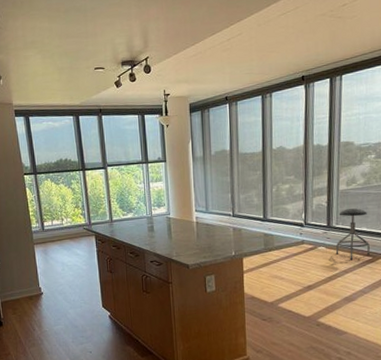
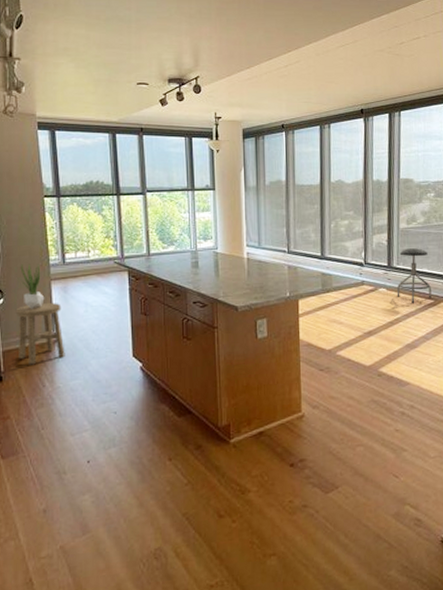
stool: none [8,262,49,313] -> present [15,302,65,365]
potted plant: none [9,231,30,269] -> present [20,263,45,309]

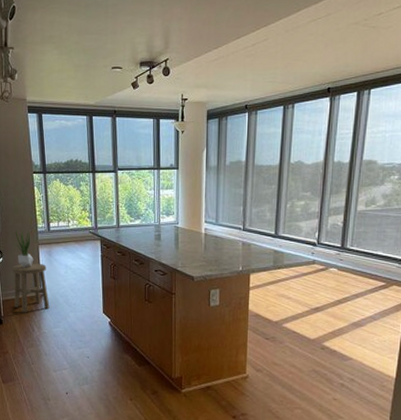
stool: present [396,248,432,303] -> none [347,231,385,284]

